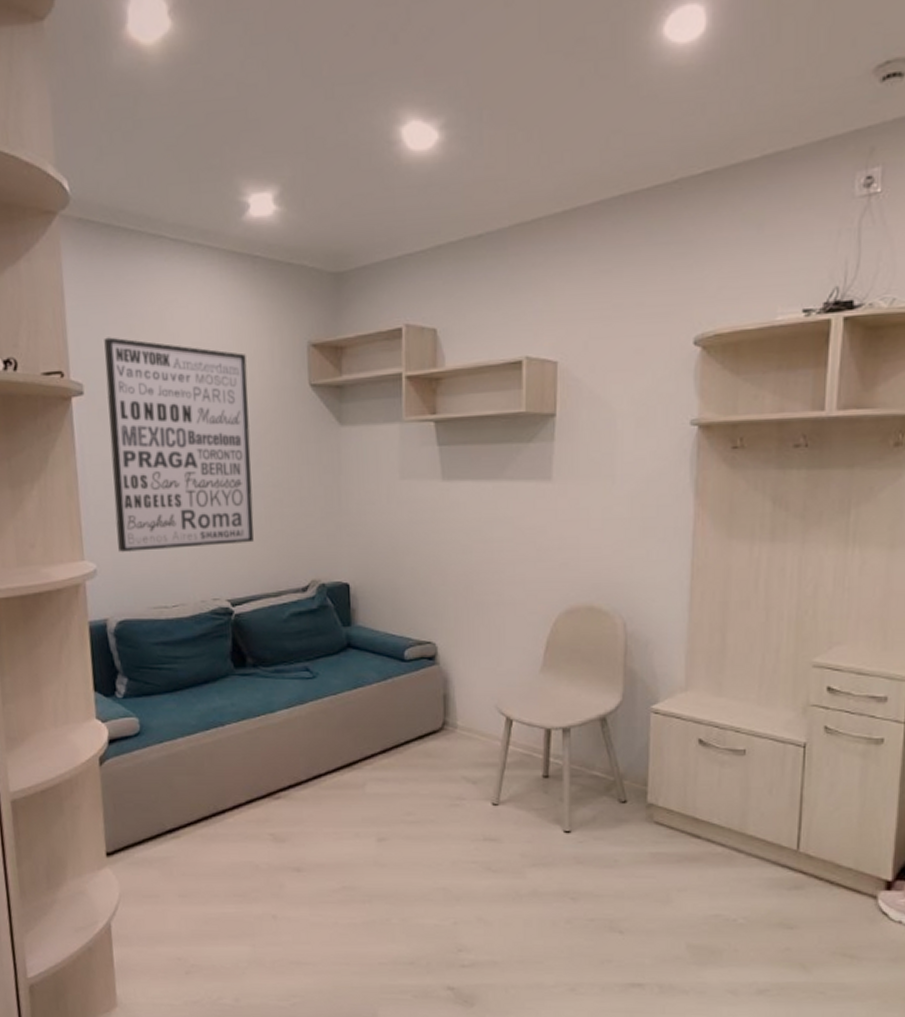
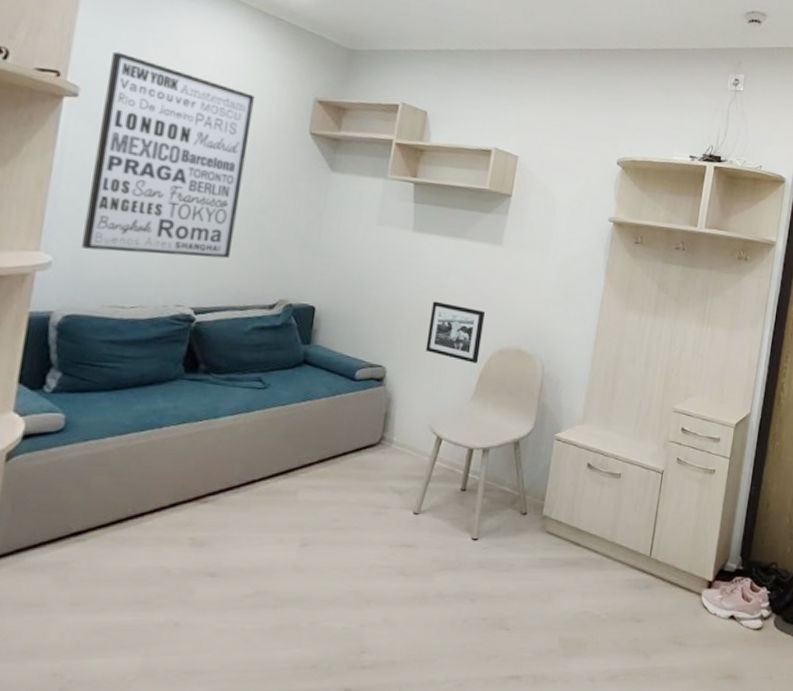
picture frame: none [477,560,543,629] -> present [425,301,485,364]

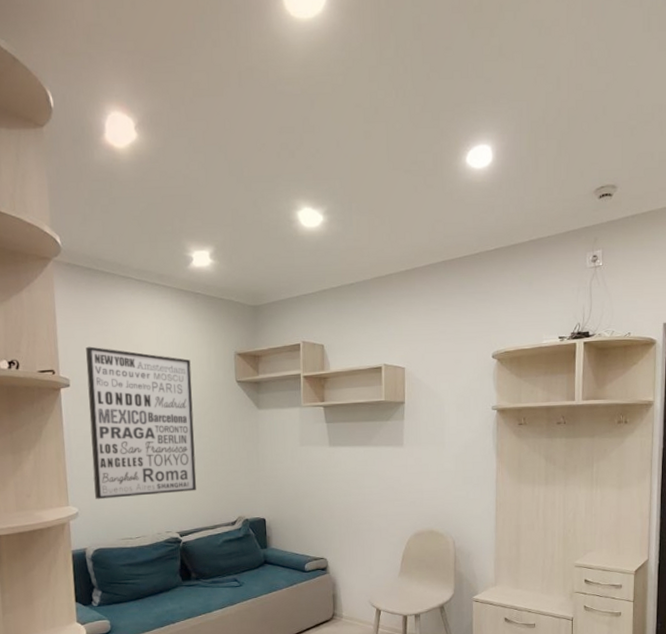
picture frame: present [425,301,485,364] -> none [355,500,400,547]

